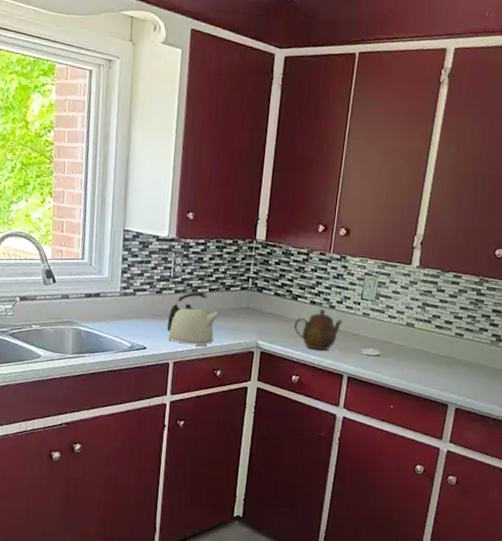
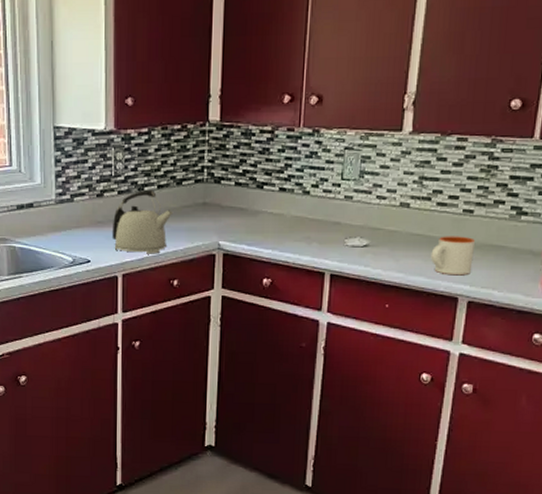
teapot: present [293,308,343,351] -> none [261,196,320,246]
mug: none [428,353,464,387] -> present [430,236,476,276]

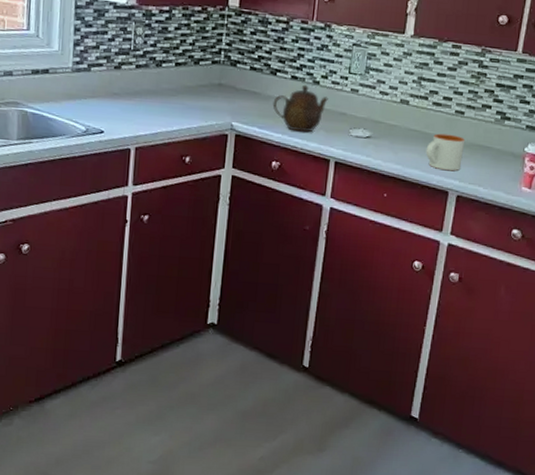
kettle: present [112,190,174,254] -> none [127,66,190,130]
teapot: none [261,196,320,246] -> present [272,84,328,133]

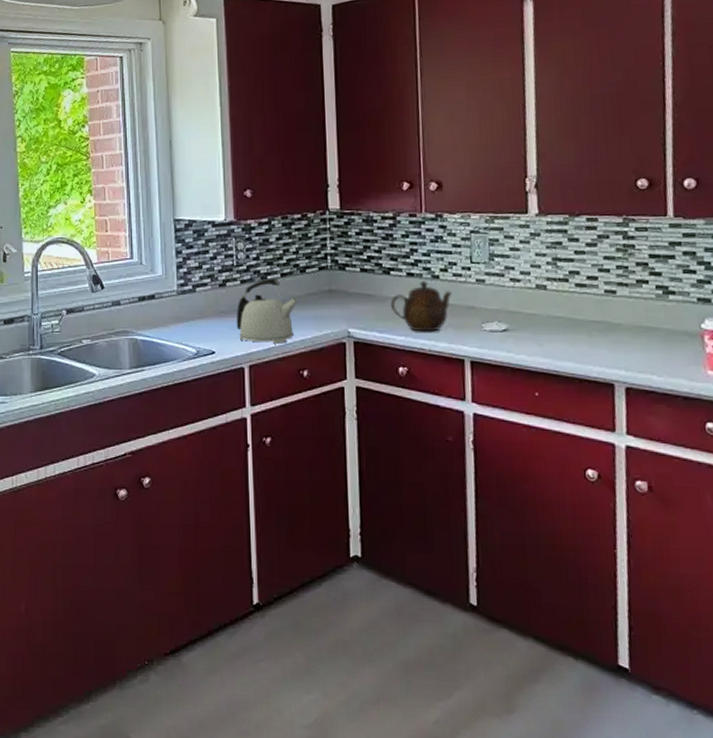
kettle: none [127,66,190,130] -> present [236,279,299,344]
mug: present [425,133,466,172] -> none [576,318,625,360]

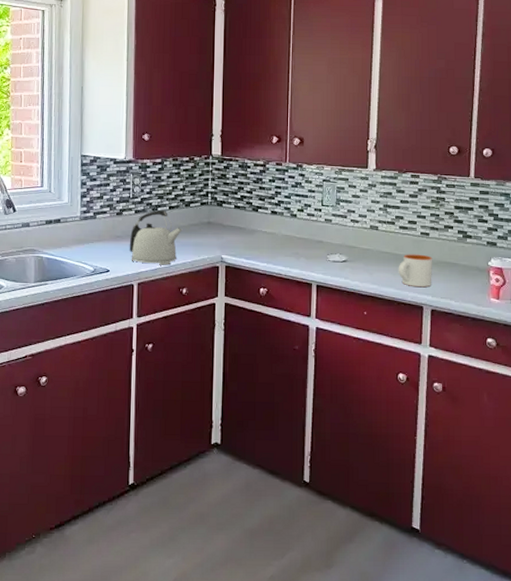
teapot: present [390,280,452,332] -> none [257,218,305,260]
mug: none [576,318,625,360] -> present [398,254,433,288]

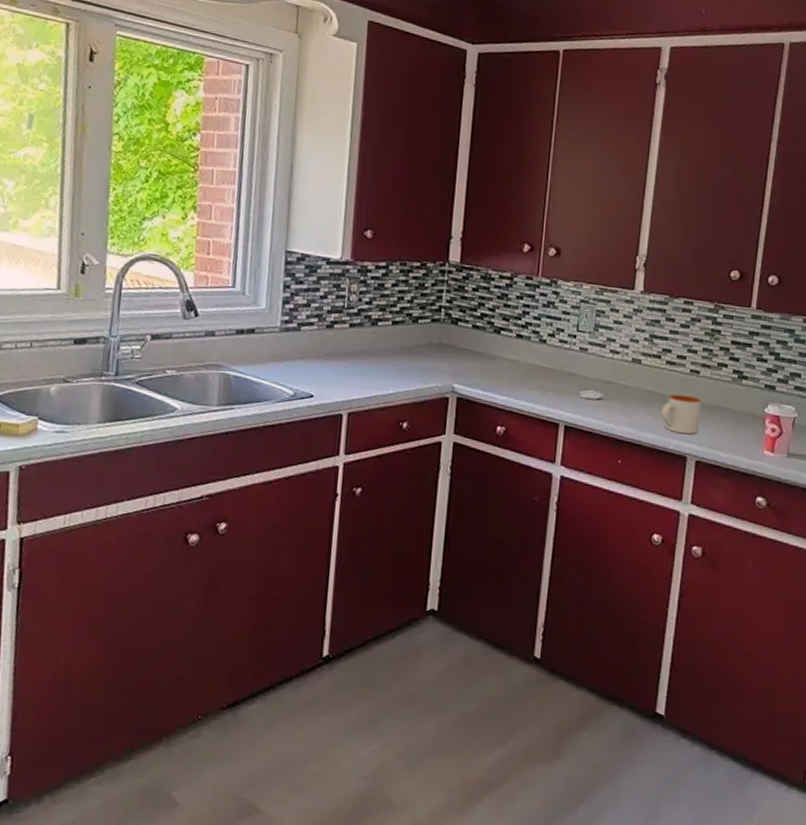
kettle: present [129,210,183,265] -> none [339,325,408,393]

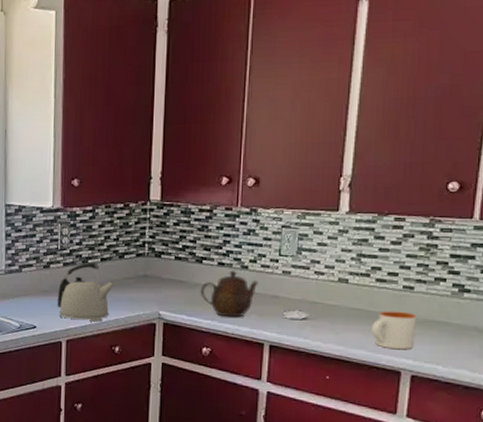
kettle: none [339,325,408,393] -> present [57,263,116,322]
teapot: none [497,343,556,395] -> present [200,270,258,317]

